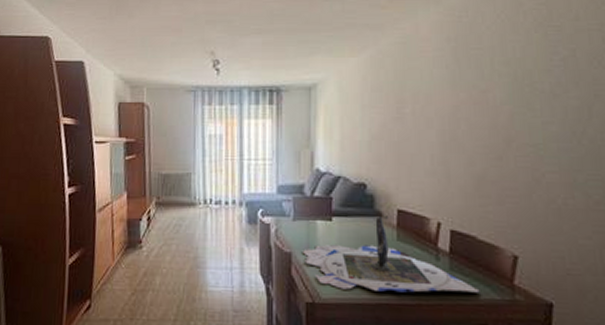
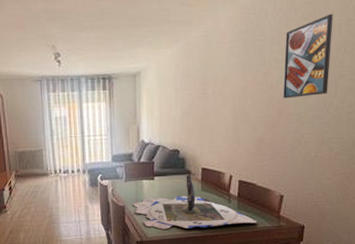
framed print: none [510,17,580,124] -> present [282,14,333,99]

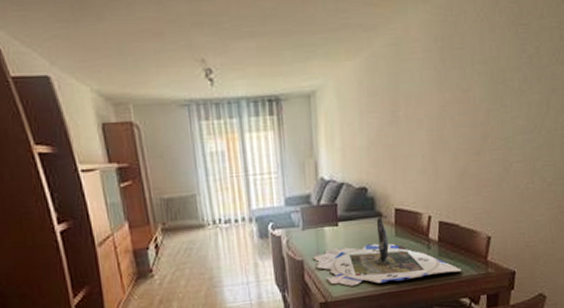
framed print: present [282,14,333,99] -> none [487,15,543,120]

